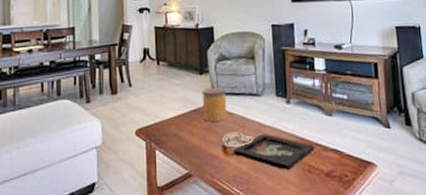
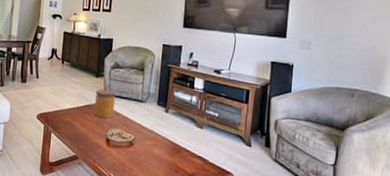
decorative tray: present [234,134,315,170] -> none [115,134,184,167]

